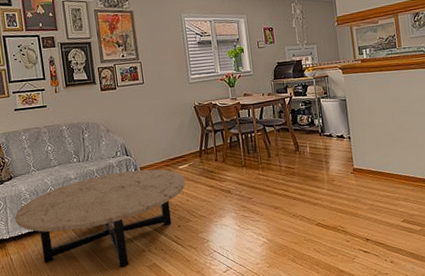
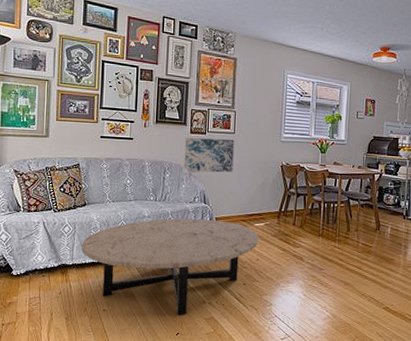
wall art: none [97,90,149,130] -> present [183,137,235,173]

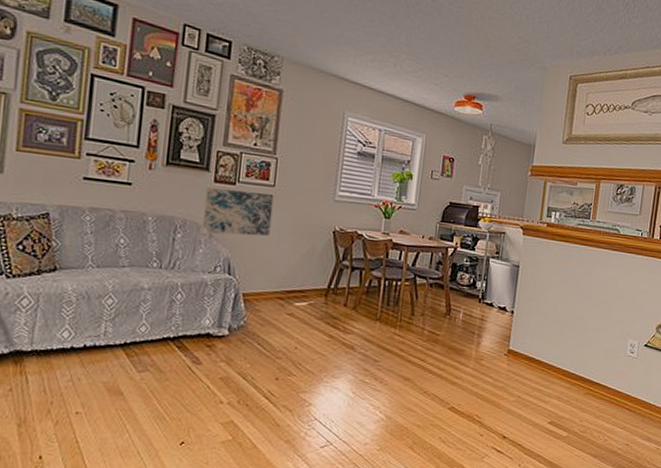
coffee table: present [81,218,259,315] -> none [46,292,300,419]

